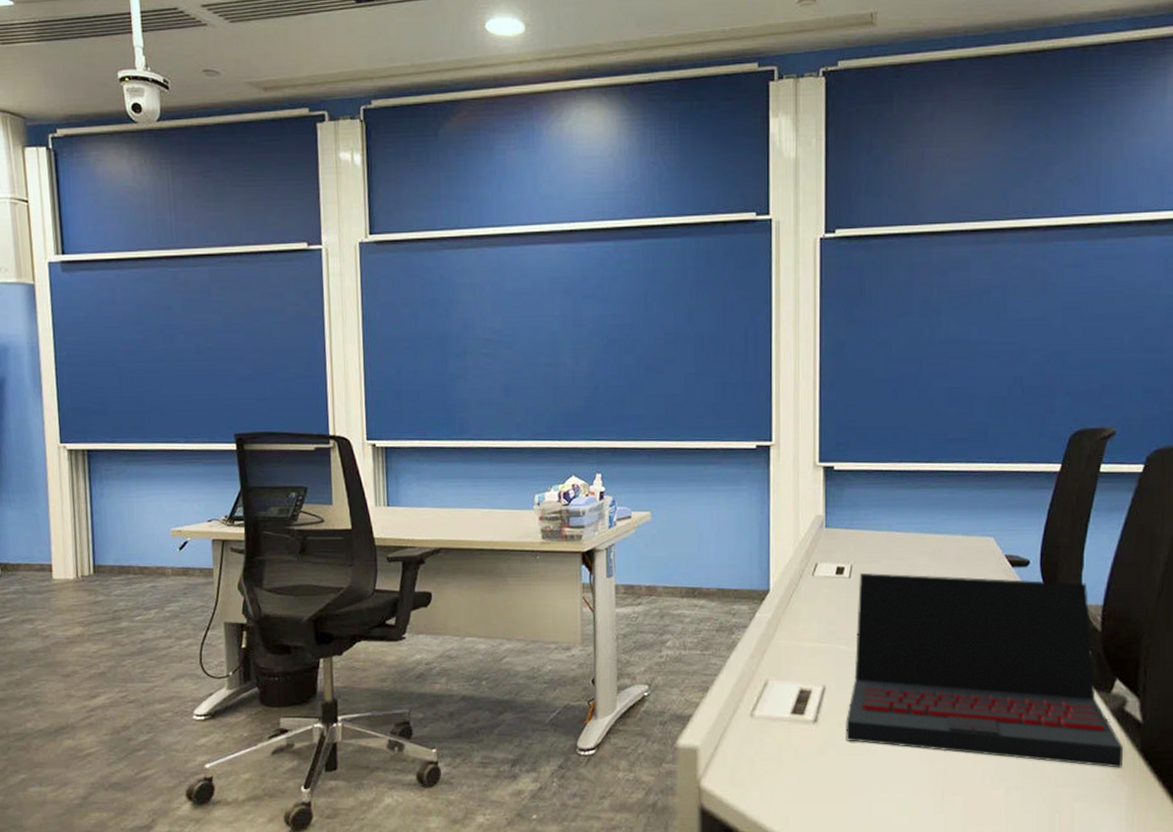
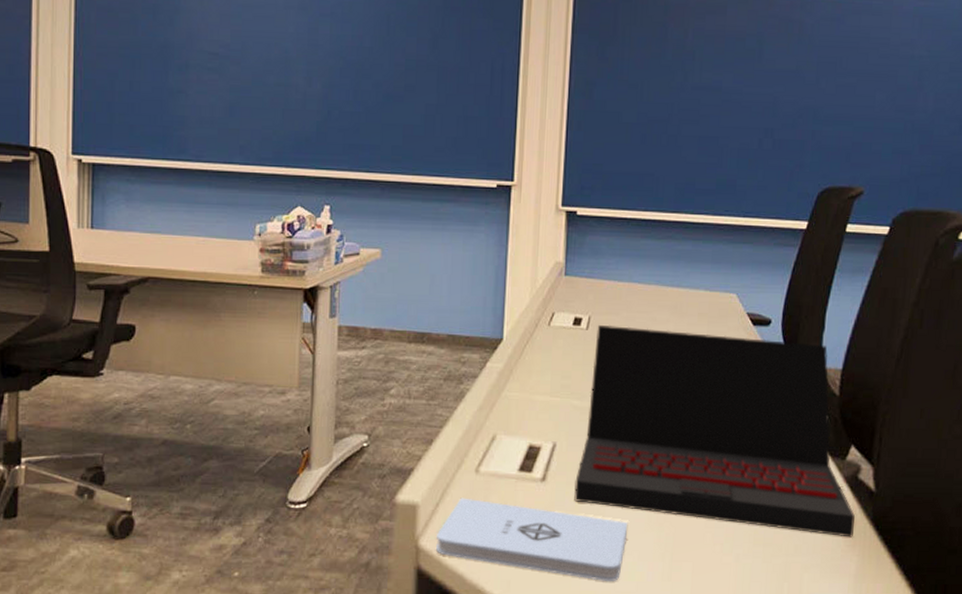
notepad: none [717,740,899,817] -> present [436,498,628,582]

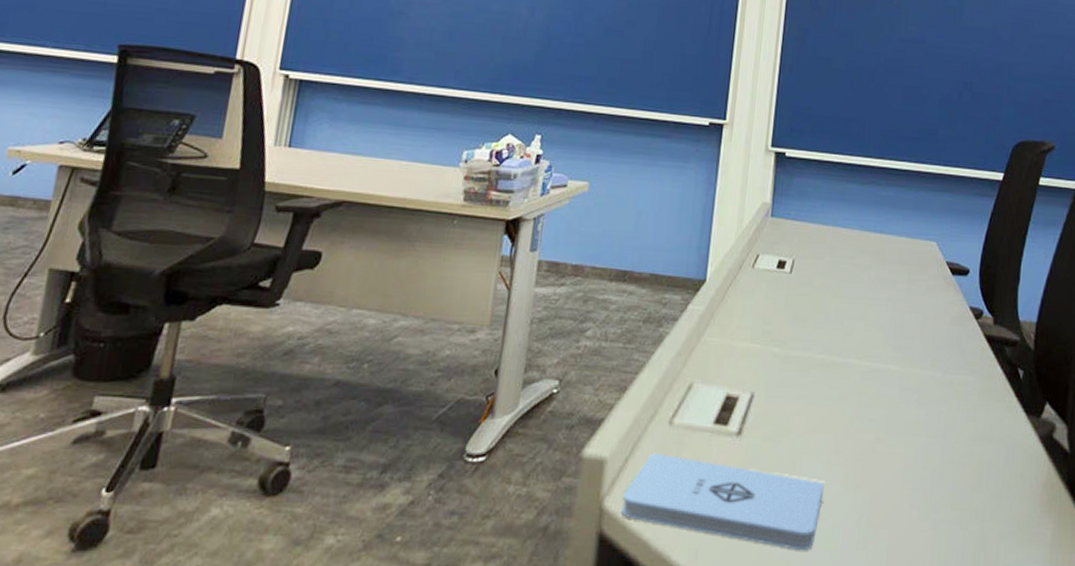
laptop: present [574,324,855,538] -> none [770,268,1050,502]

